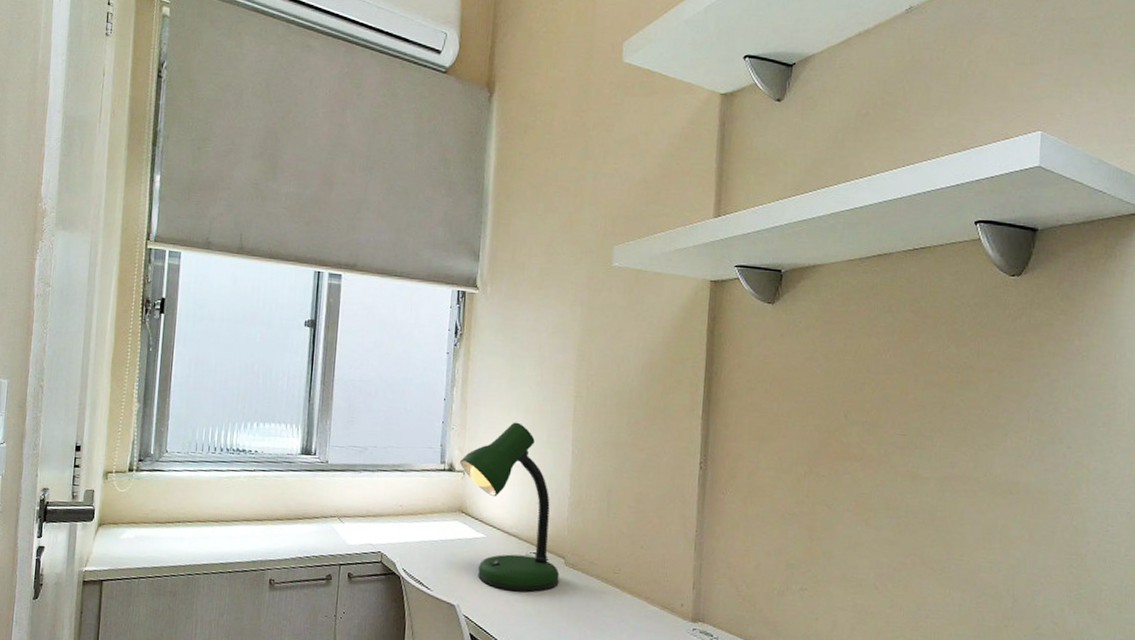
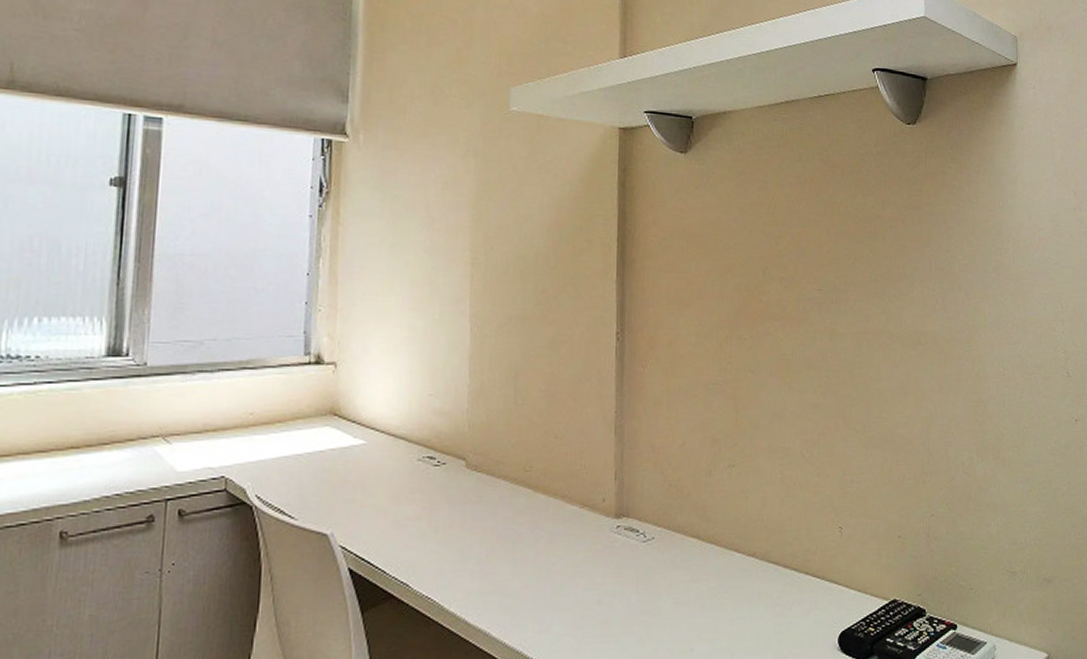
desk lamp: present [460,422,560,592] -> none [330,298,460,508]

